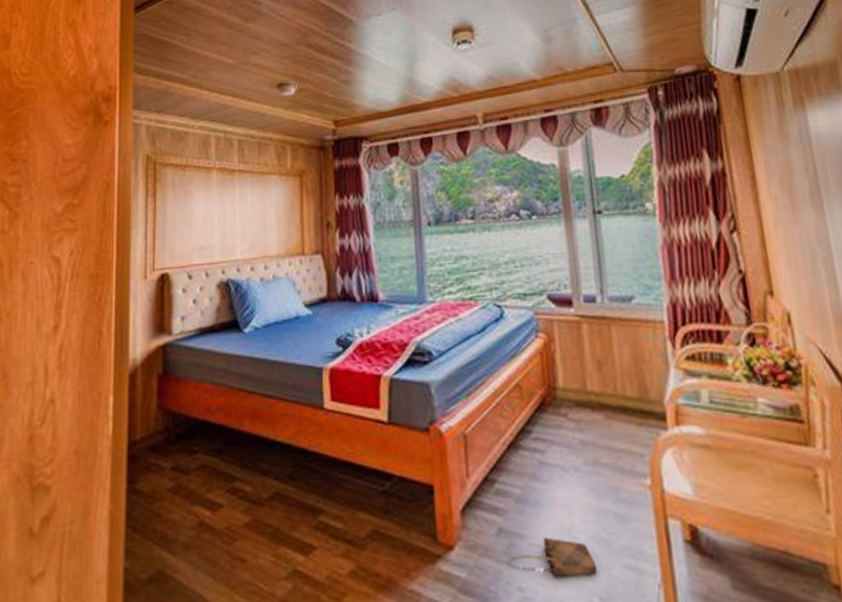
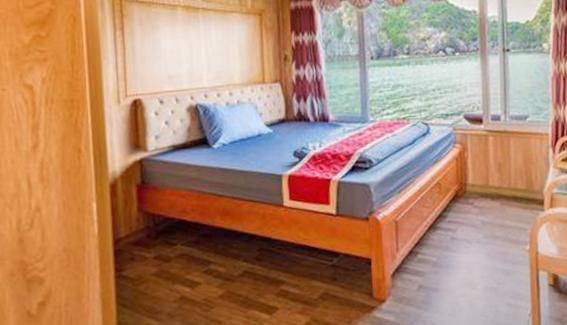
tote bag: present [506,536,597,577] -> none [424,288,488,315]

